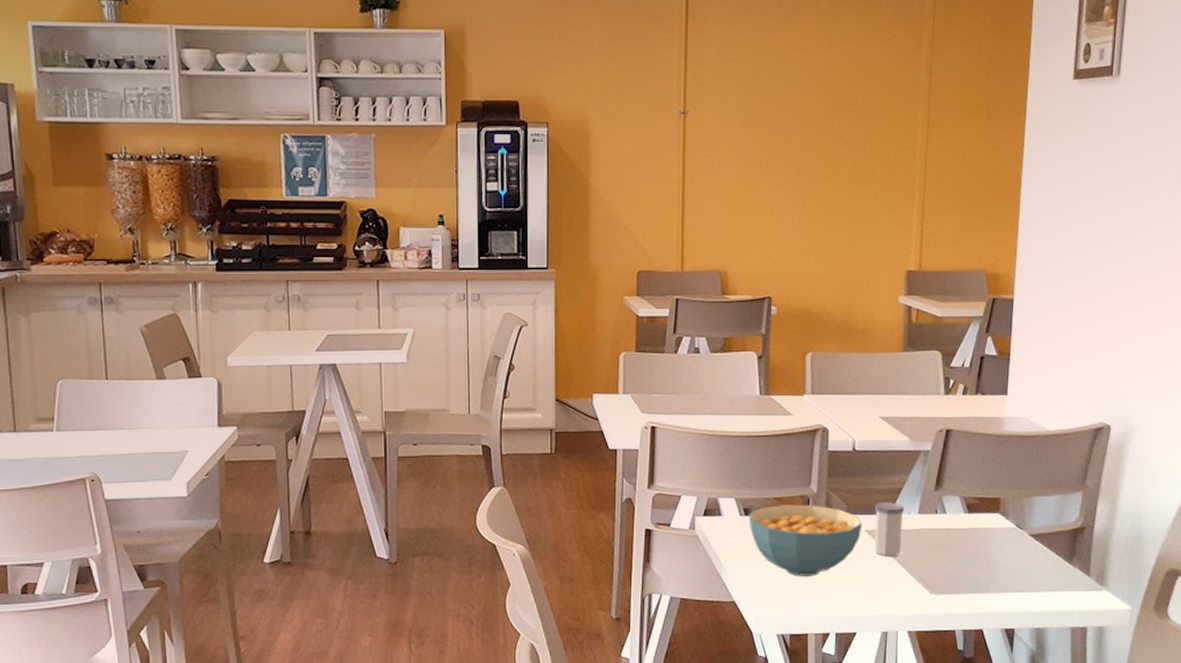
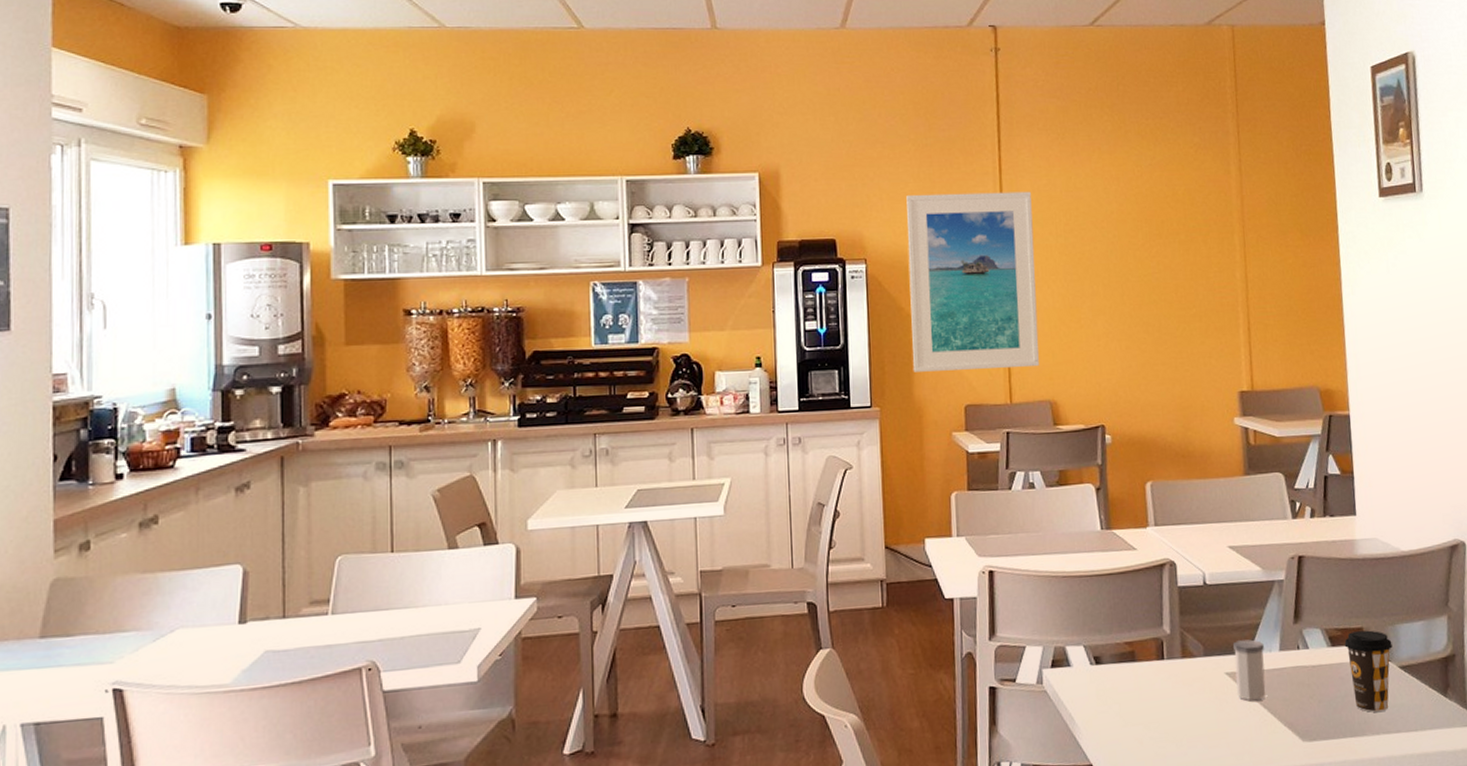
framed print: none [589,58,716,238] -> present [906,191,1040,372]
cereal bowl: present [748,504,863,577] -> none [1099,647,1222,731]
coffee cup: none [980,500,1026,574] -> present [1344,630,1392,713]

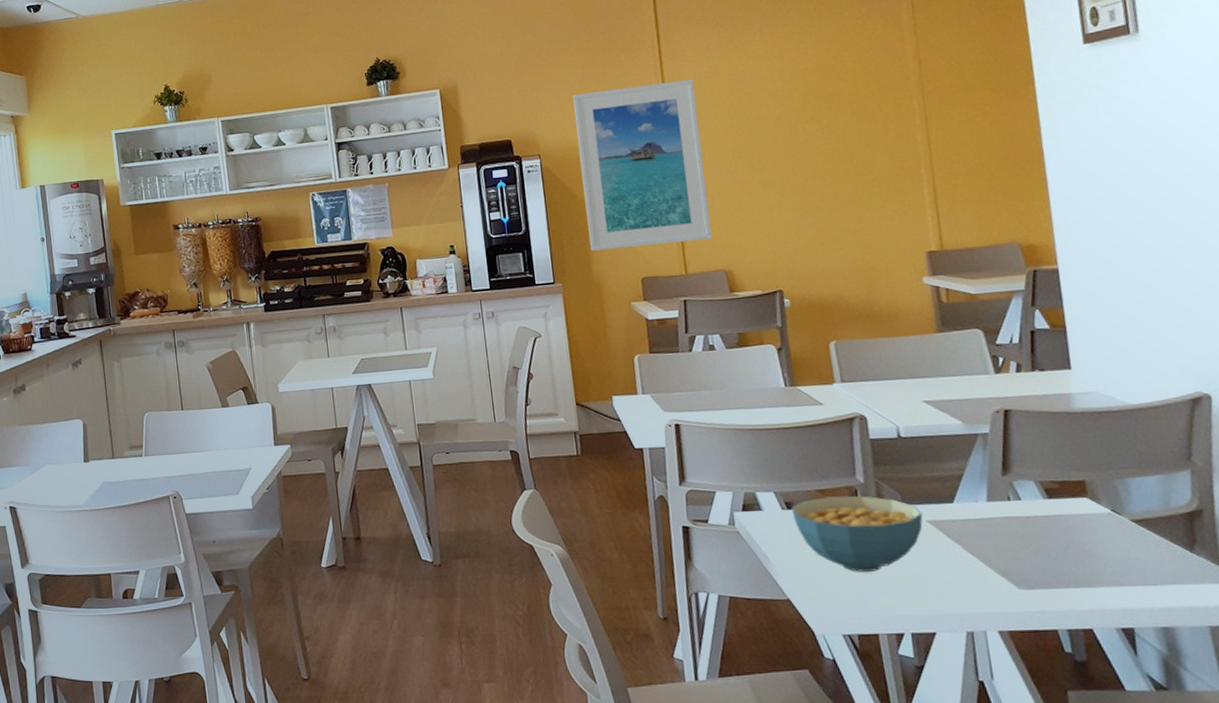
cereal bowl: none [1099,647,1222,731] -> present [791,495,923,572]
salt shaker: present [1232,639,1266,701] -> none [933,490,974,548]
coffee cup: present [1344,630,1392,713] -> none [1063,483,1122,565]

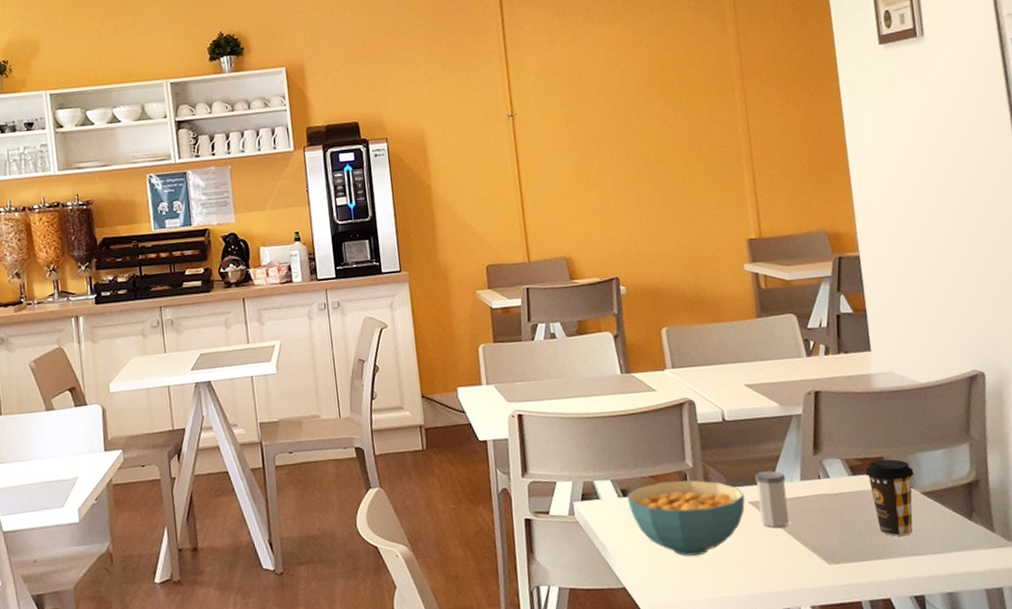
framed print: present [573,79,712,251] -> none [420,65,553,238]
salt shaker: none [933,490,974,548] -> present [754,470,790,528]
coffee cup: none [1063,483,1122,565] -> present [865,459,914,536]

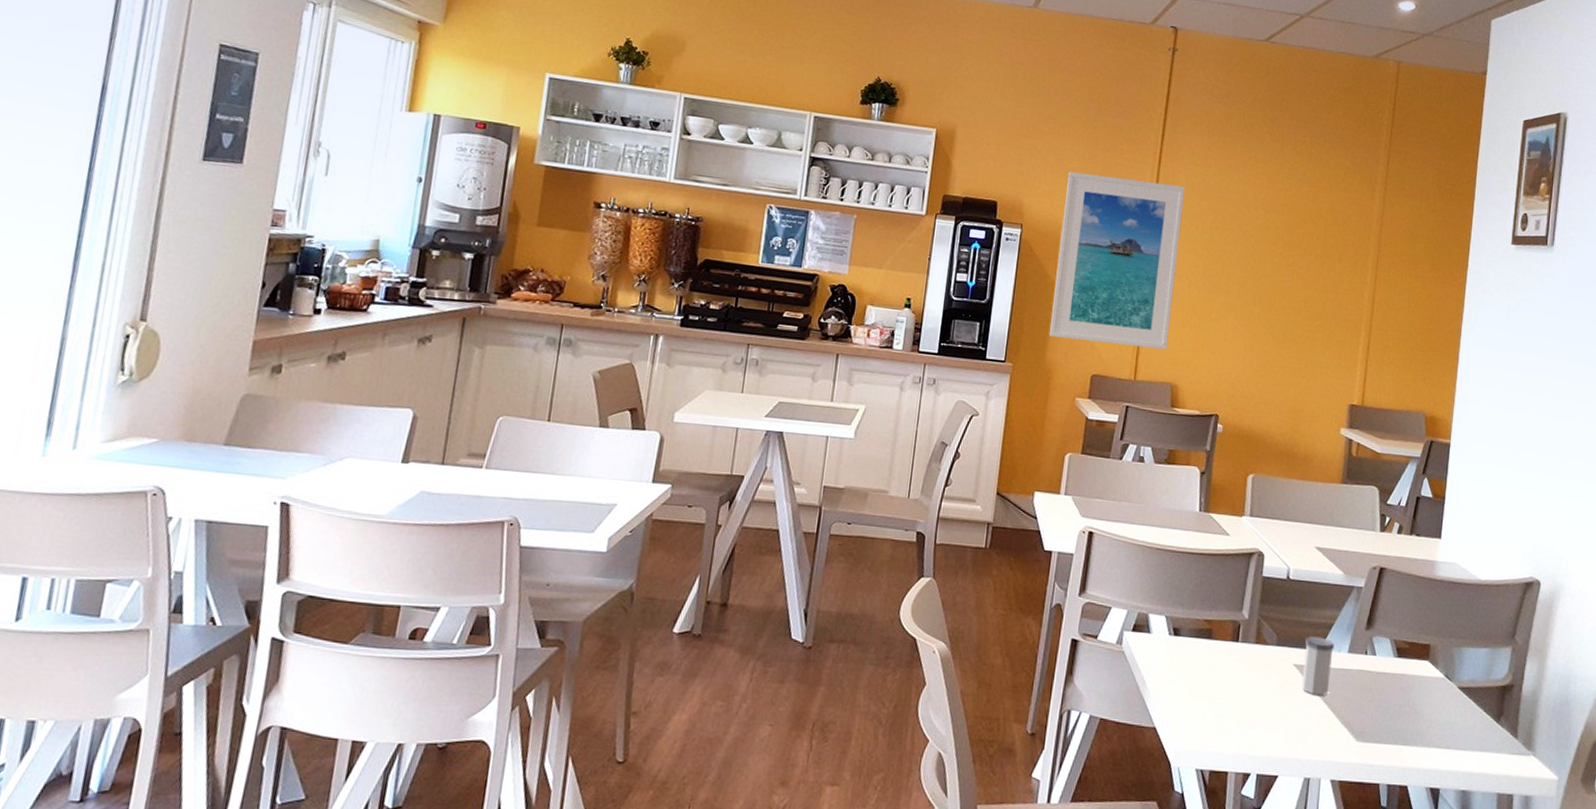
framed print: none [420,65,553,238] -> present [1049,171,1185,350]
cereal bowl: present [627,480,745,556] -> none [1177,627,1292,709]
coffee cup: present [865,459,914,536] -> none [1410,647,1456,727]

